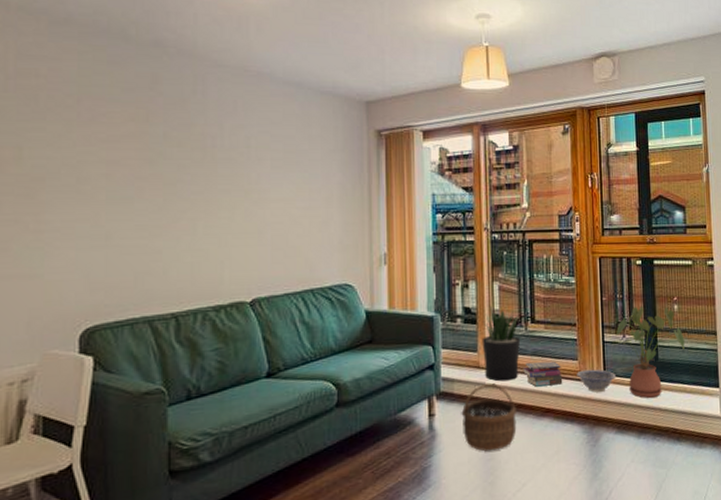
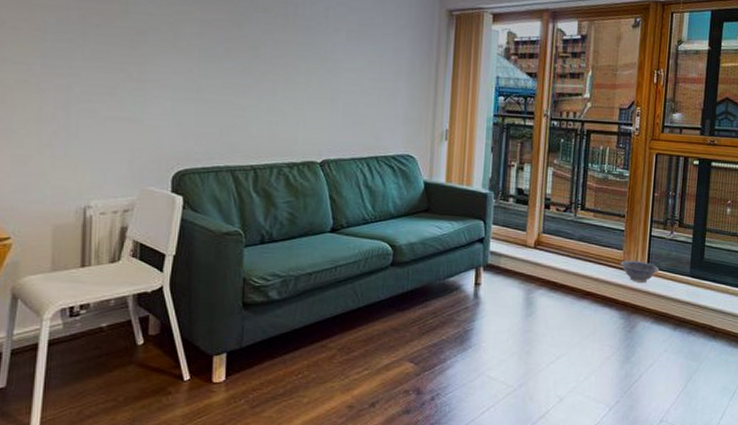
wicker basket: present [461,383,517,452] -> none [505,262,558,323]
planter: present [482,306,521,382] -> none [531,190,570,262]
books: present [523,361,563,387] -> none [568,246,606,271]
house plant: present [616,307,685,398] -> none [664,206,733,294]

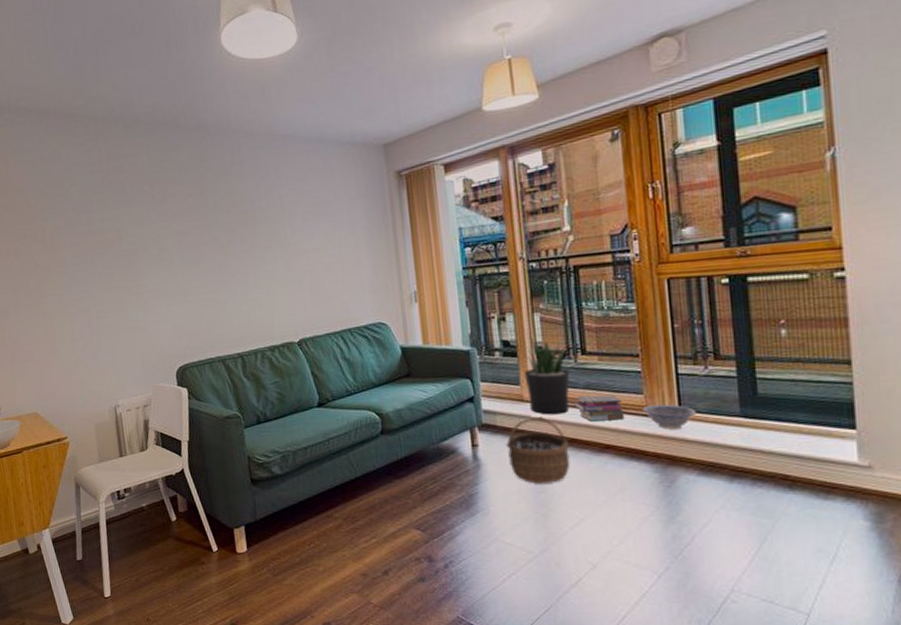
wicker basket: none [505,262,558,323] -> present [506,417,571,484]
planter: none [531,190,570,262] -> present [524,338,570,415]
books: none [568,246,606,271] -> present [574,395,625,422]

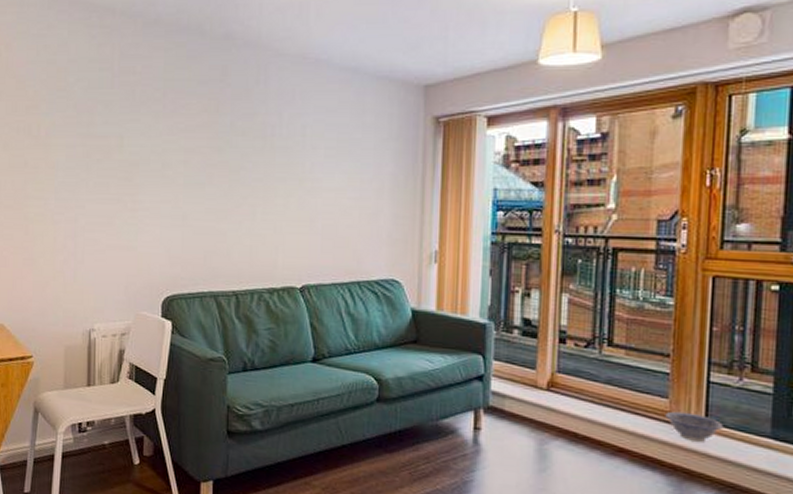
wicker basket: present [506,417,571,484] -> none [511,406,580,481]
planter: present [524,338,570,415] -> none [542,321,592,408]
books: present [574,395,625,422] -> none [592,390,645,423]

